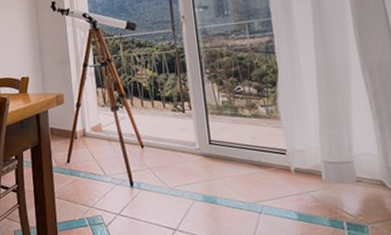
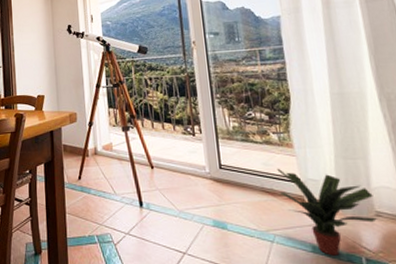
potted plant: none [265,140,358,222] -> present [277,168,377,256]

